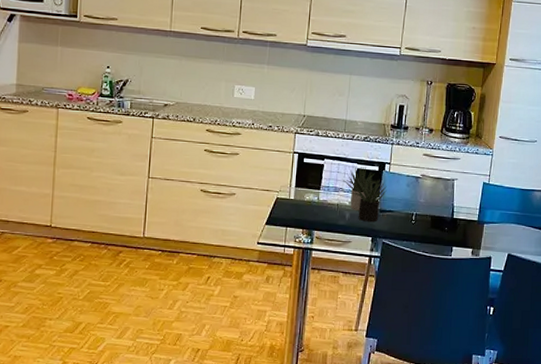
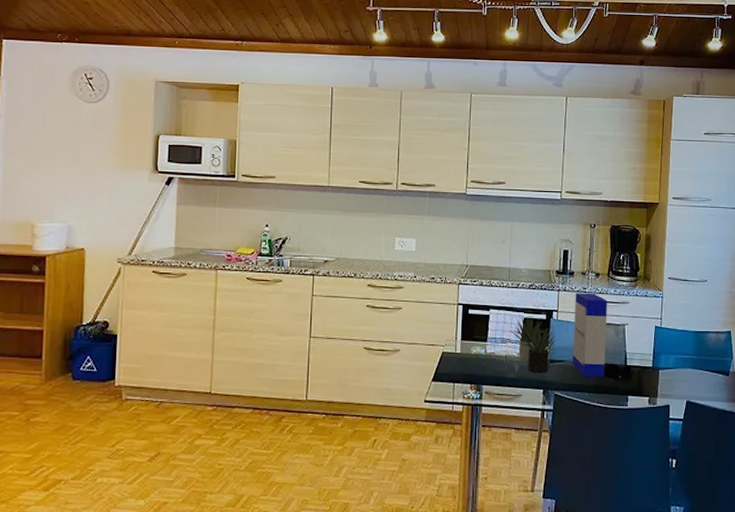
cereal box: none [401,147,440,229] -> present [572,293,608,378]

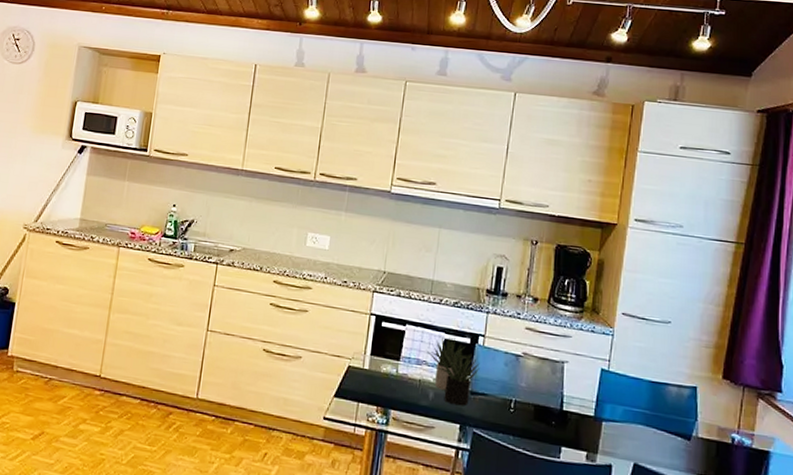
cereal box: present [572,293,608,378] -> none [497,318,546,421]

